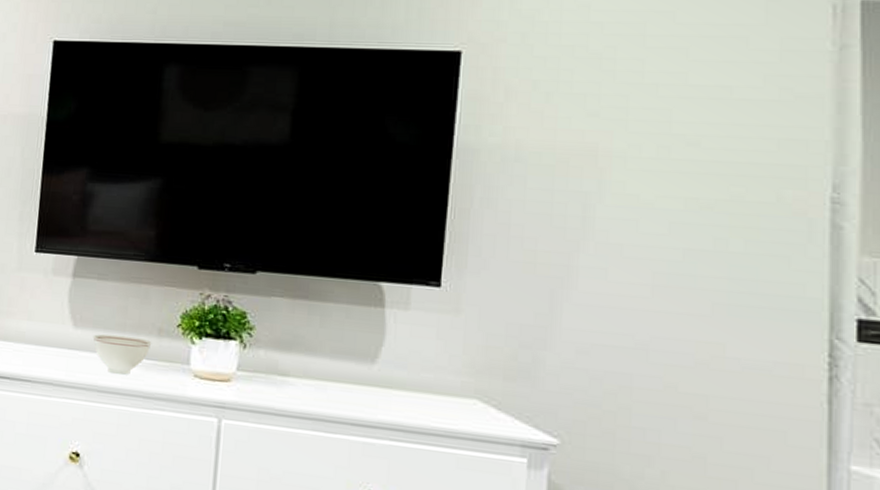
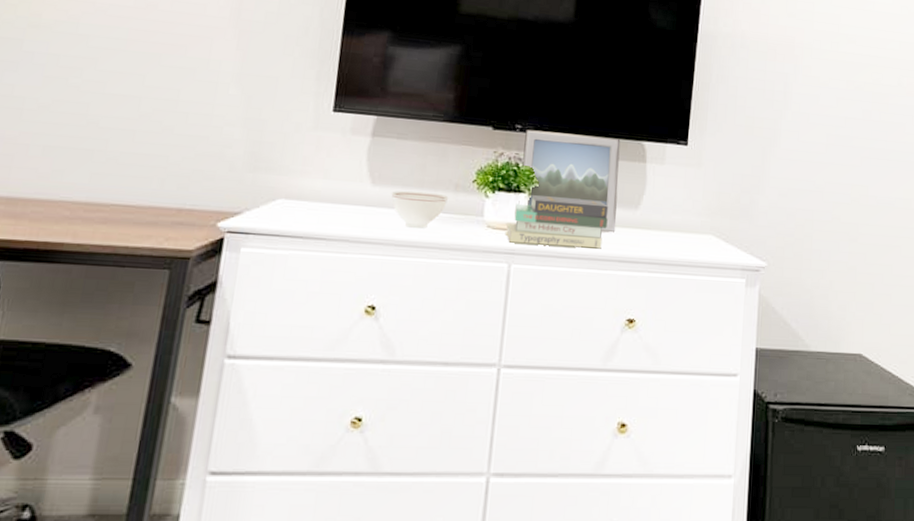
books: none [214,343,337,409] -> present [505,195,609,249]
picture frame: none [228,269,351,390] -> present [518,129,621,233]

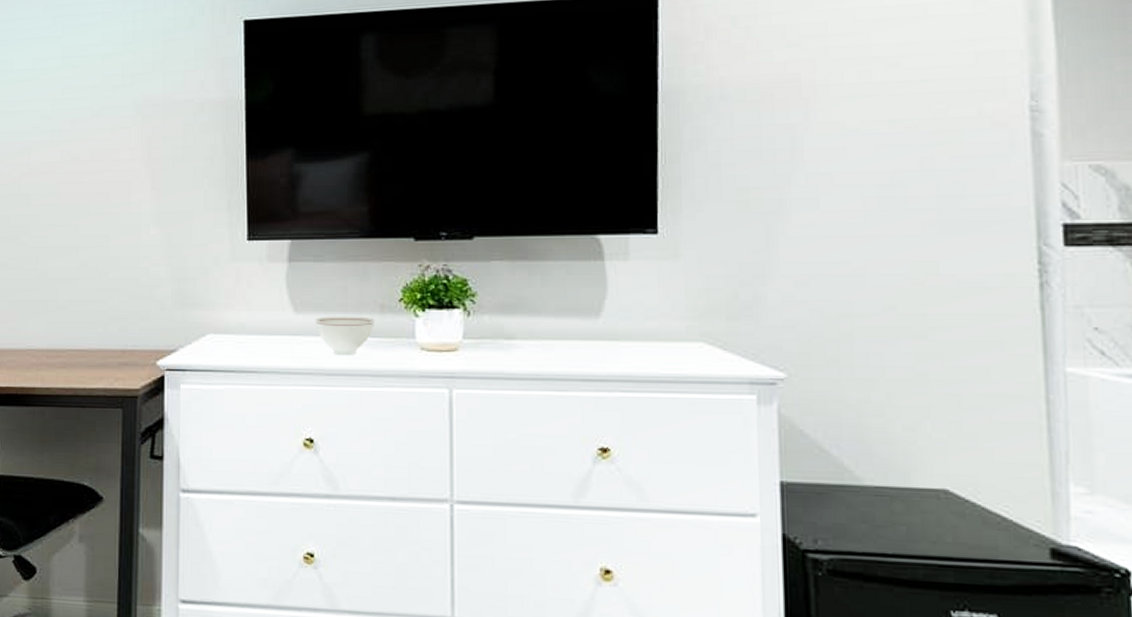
books: present [505,195,609,249] -> none [441,310,562,367]
picture frame: present [518,129,621,233] -> none [452,235,574,347]

